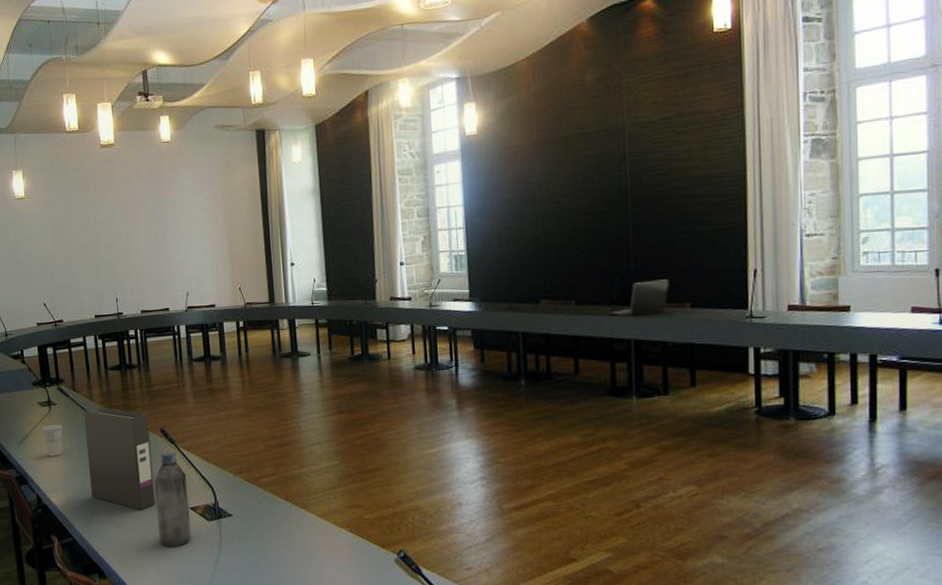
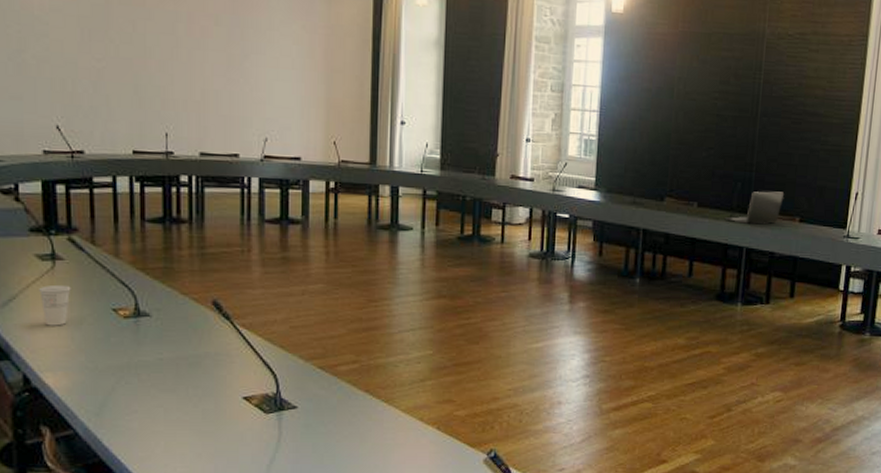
binder: present [84,407,156,510] -> none [104,267,197,398]
water bottle: present [154,452,192,547] -> none [197,329,242,443]

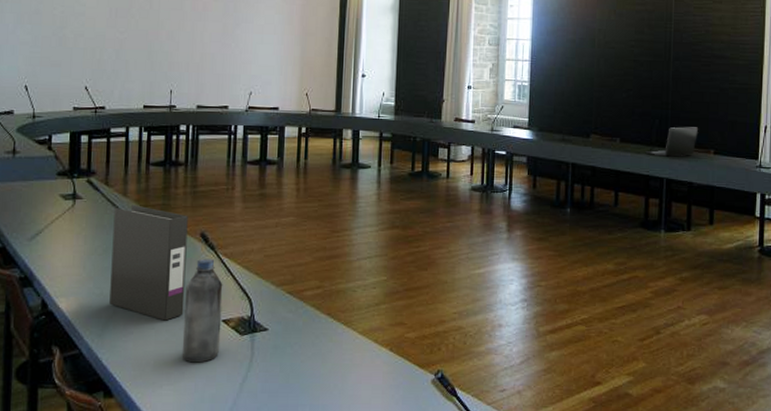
cup: present [39,284,71,326] -> none [61,220,87,257]
binder: none [104,267,197,398] -> present [109,205,188,321]
water bottle: none [197,329,242,443] -> present [181,258,223,363]

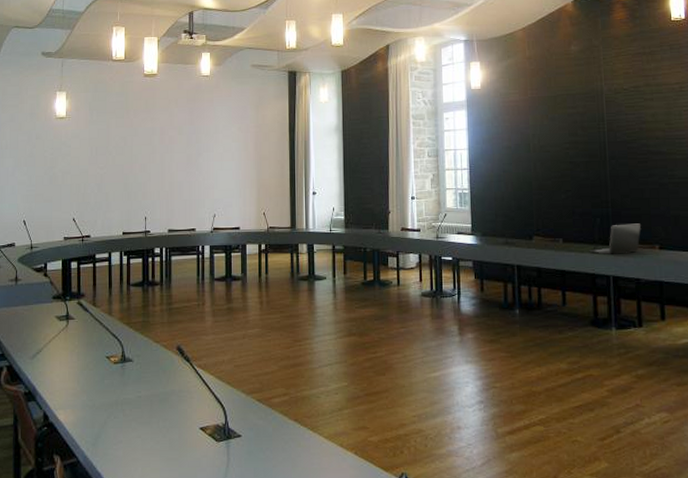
binder: present [109,205,188,321] -> none [101,323,165,430]
water bottle: present [181,258,223,363] -> none [165,370,199,469]

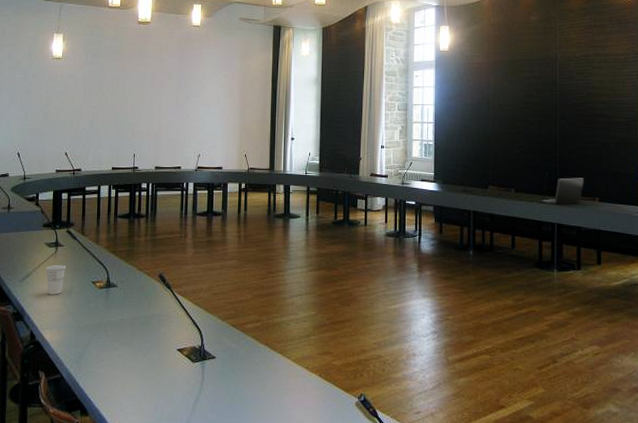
cup: none [57,339,79,372] -> present [46,264,67,295]

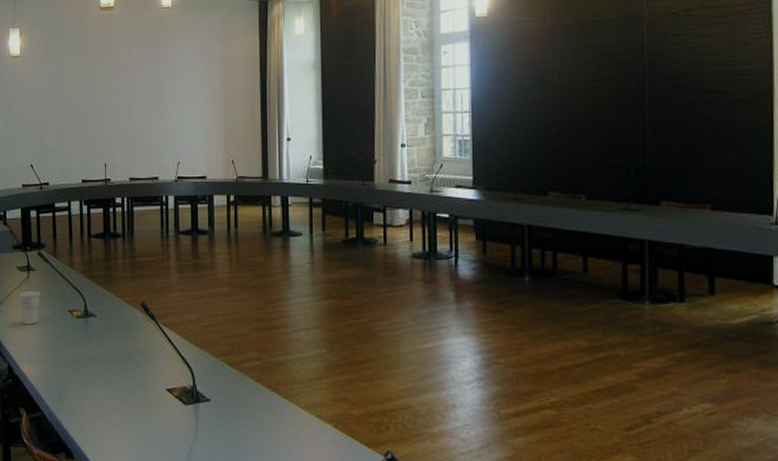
laptop: present [537,178,584,205] -> none [619,178,687,215]

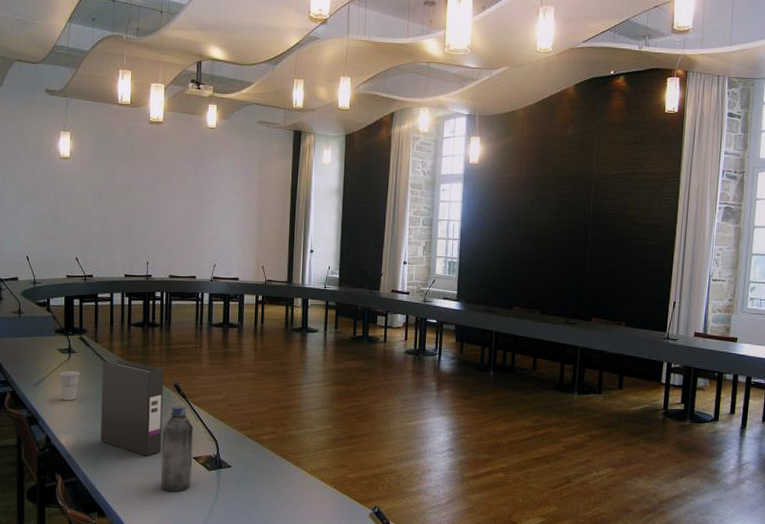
binder: none [63,276,131,388] -> present [101,359,164,456]
water bottle: none [131,328,167,430] -> present [160,405,194,492]

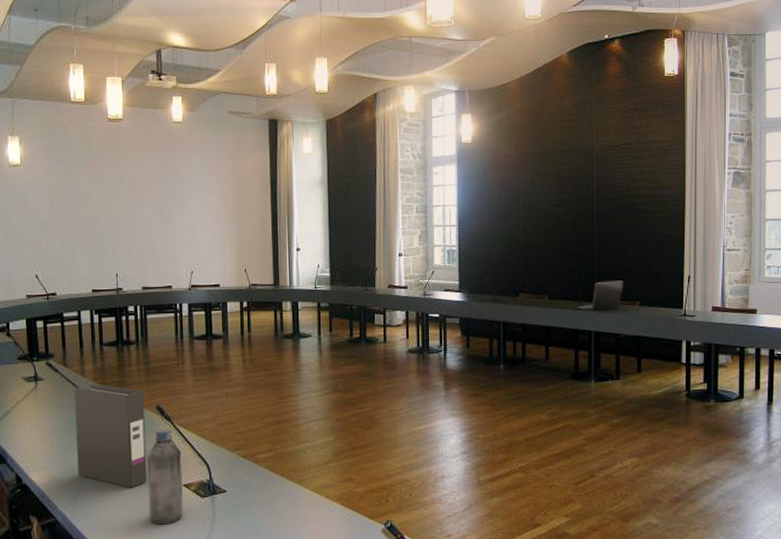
cup: present [59,370,80,401] -> none [26,400,50,434]
laptop: none [562,301,611,328] -> present [573,280,623,311]

